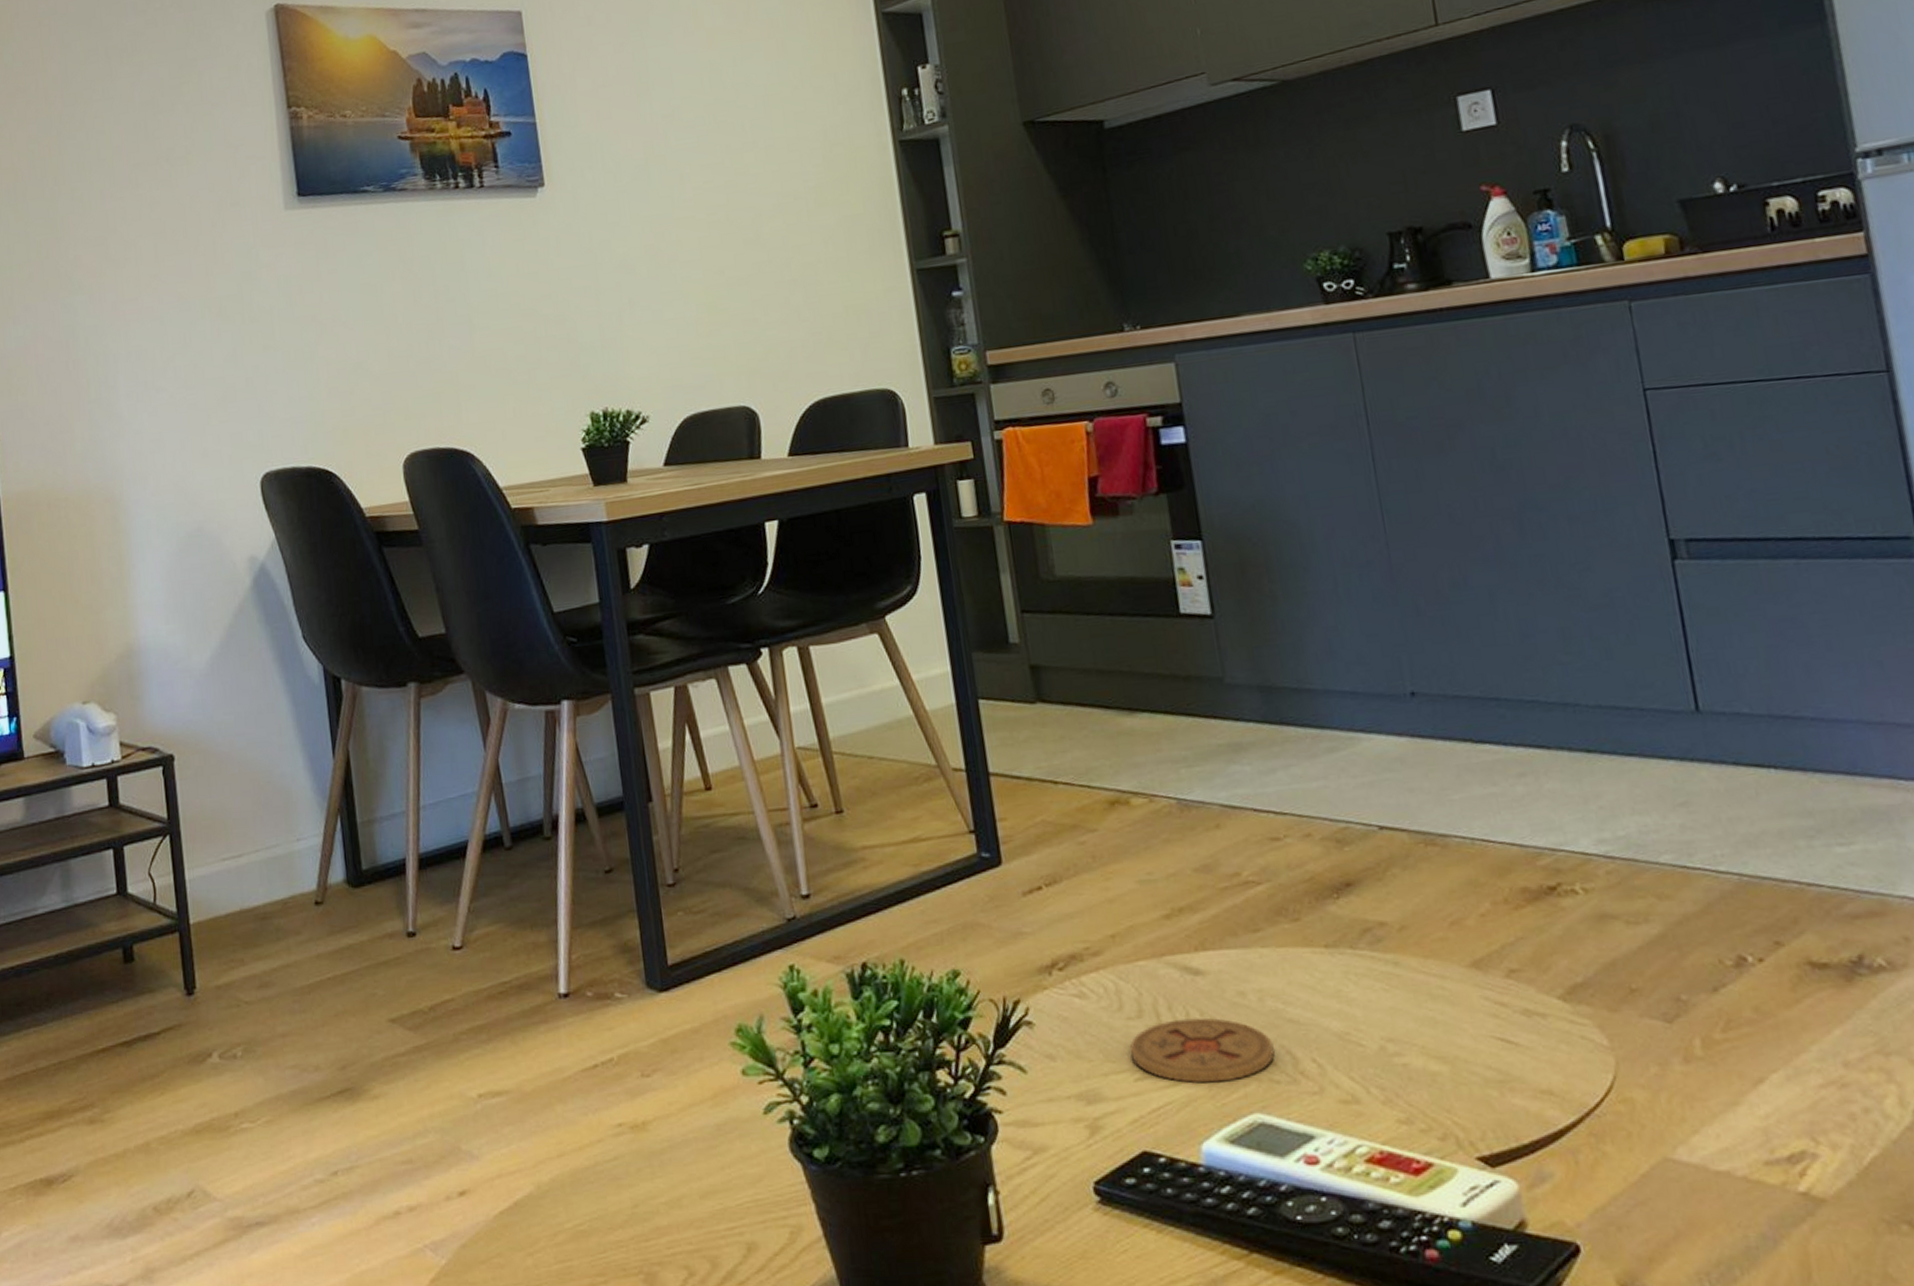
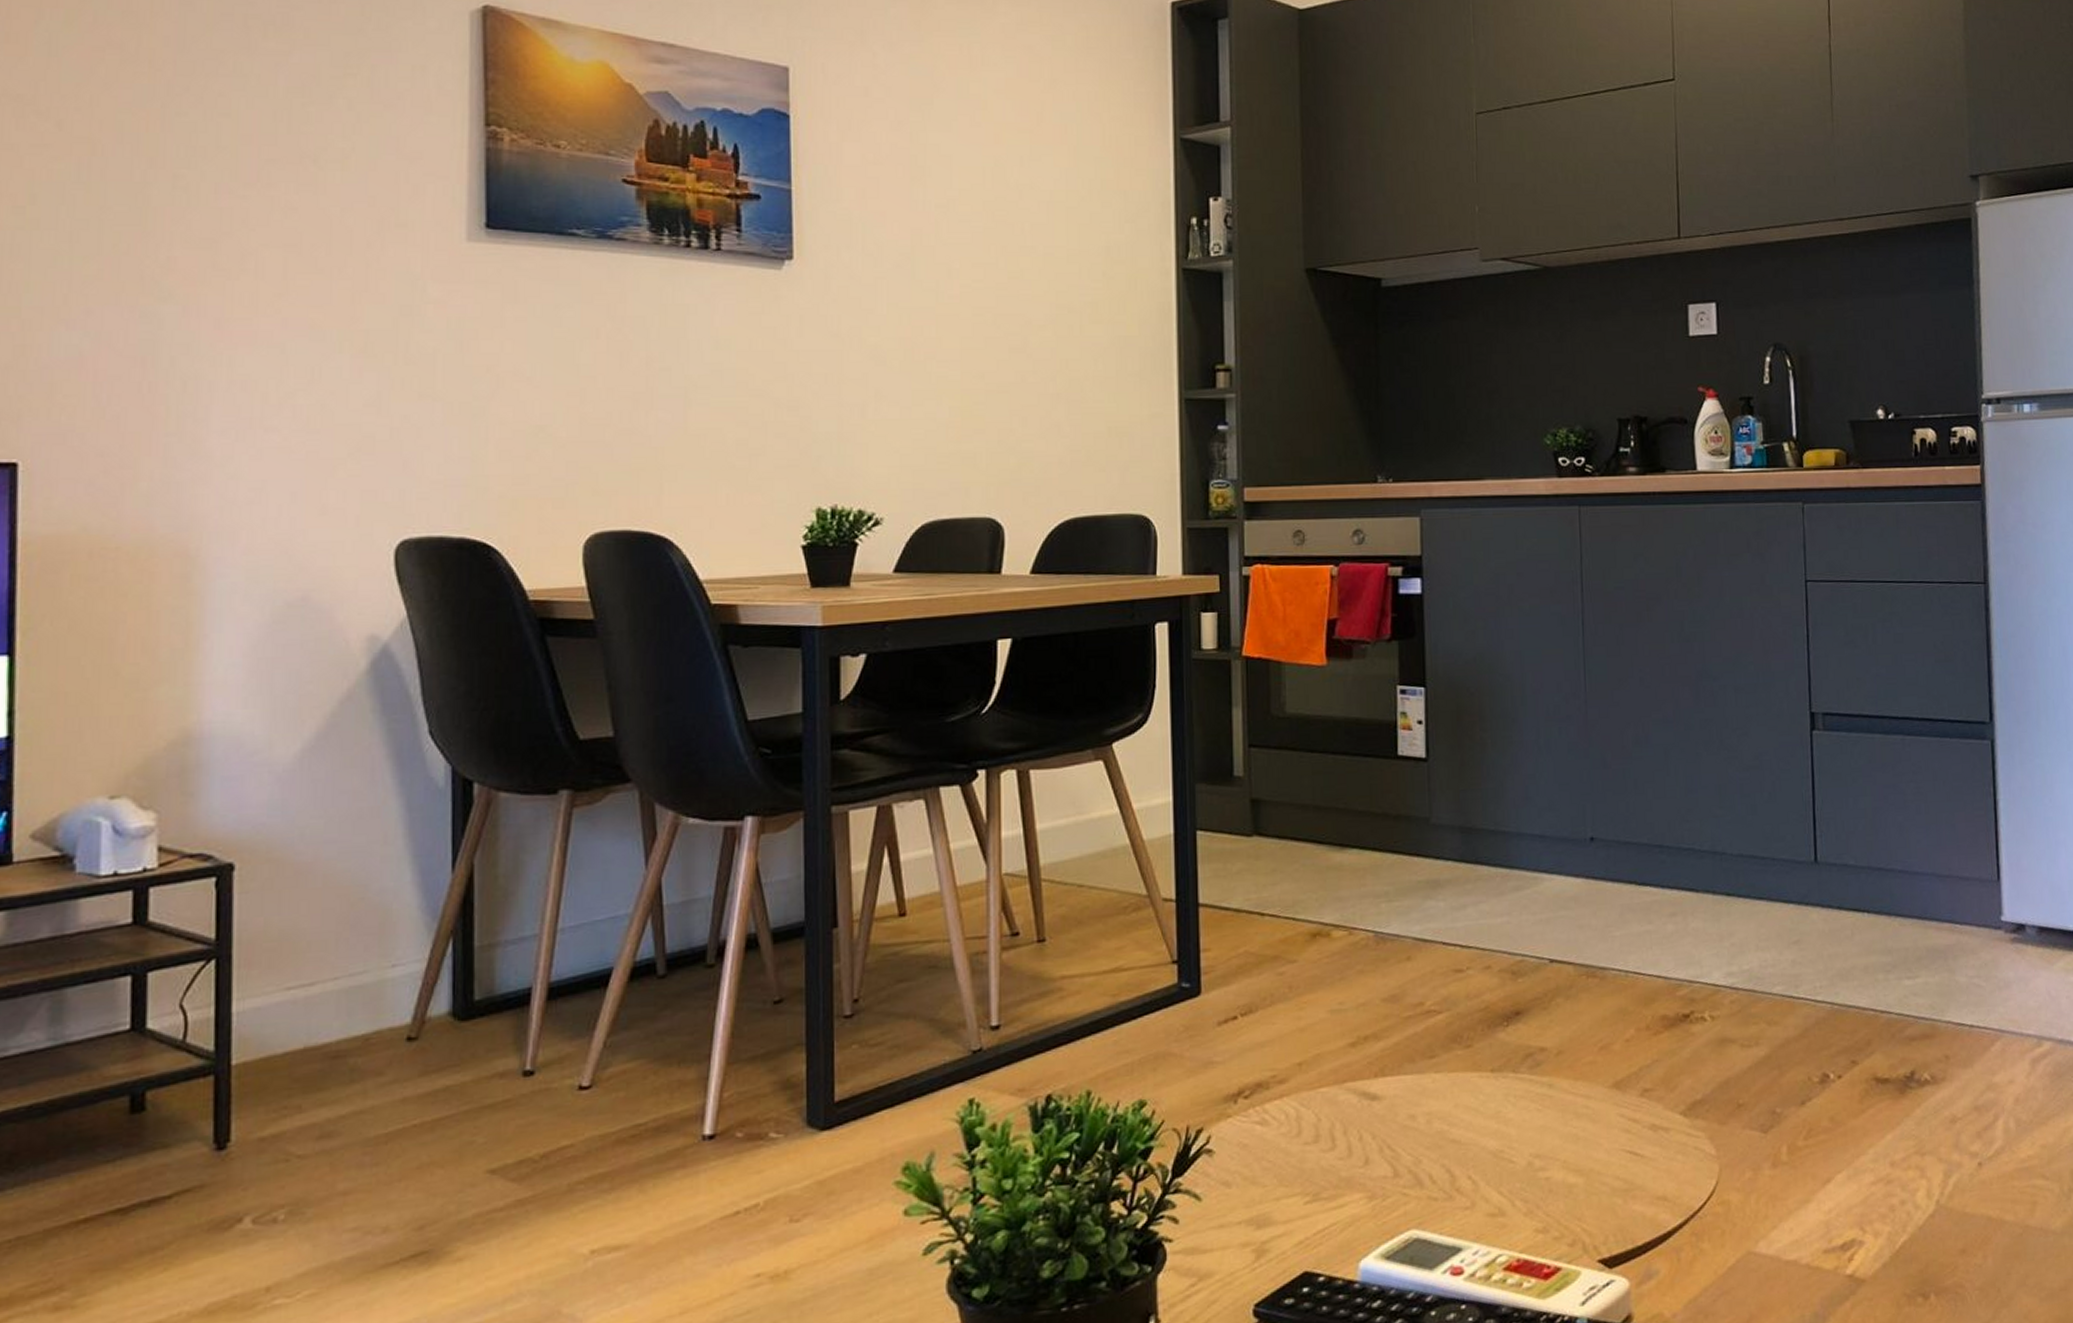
coaster: present [1130,1017,1275,1083] -> none [1304,1140,1435,1203]

